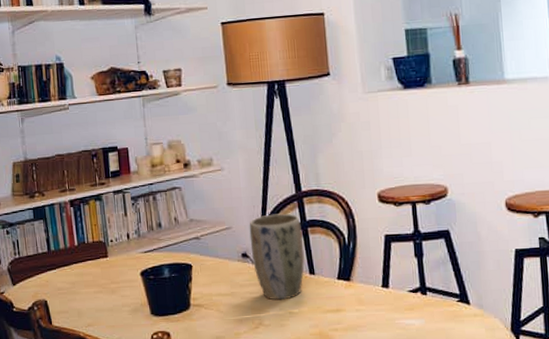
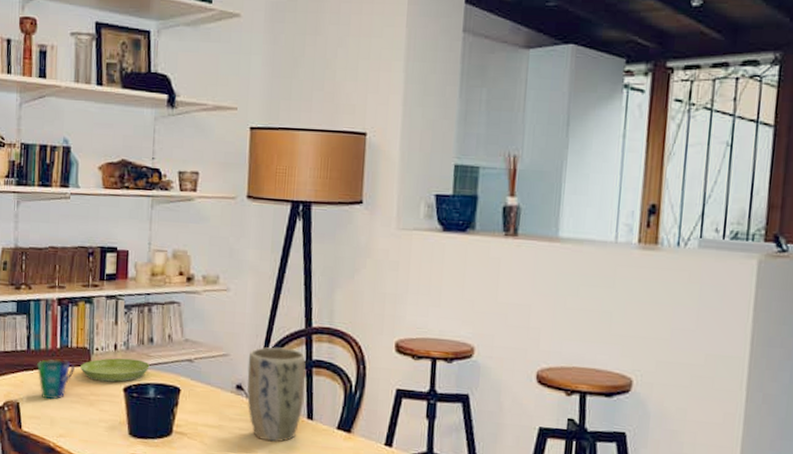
cup: none [59,255,94,294] -> present [37,359,75,400]
saucer: none [99,244,162,270] -> present [80,358,150,383]

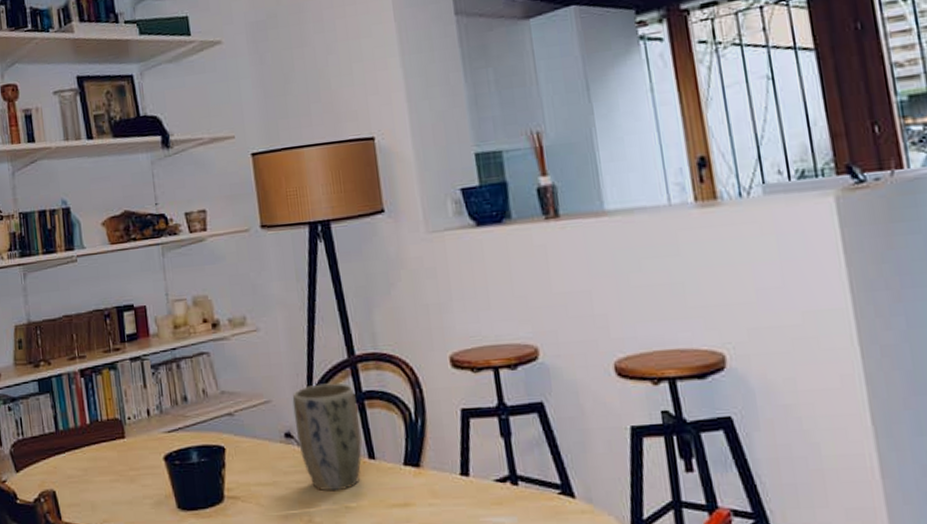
cup: present [37,359,75,400] -> none [68,435,109,483]
saucer: present [80,358,150,383] -> none [114,422,188,453]

